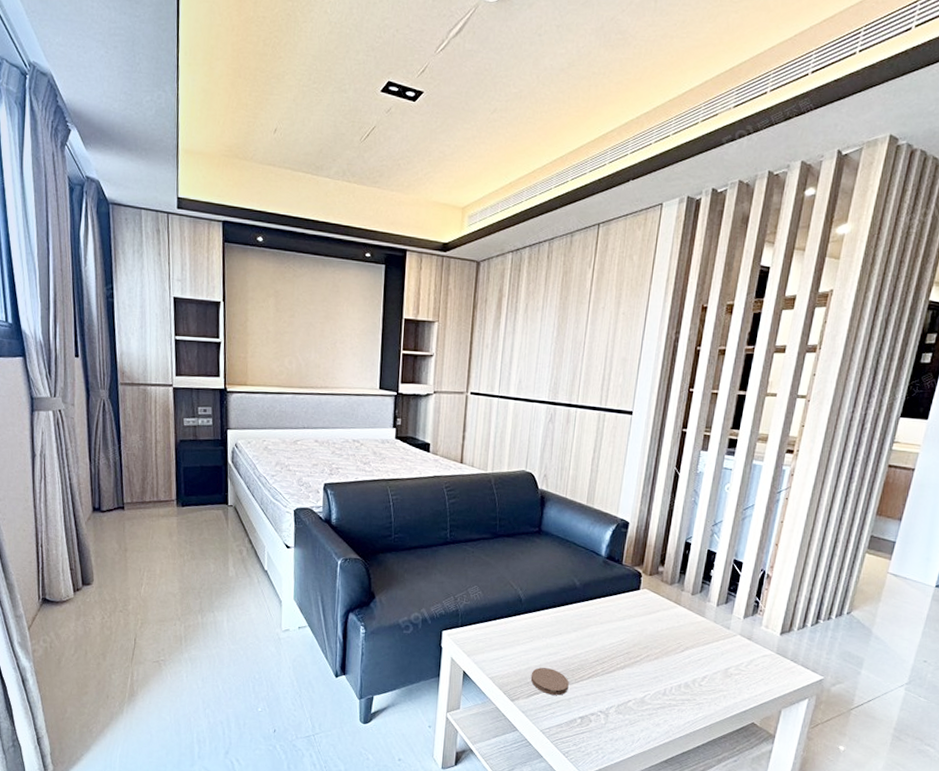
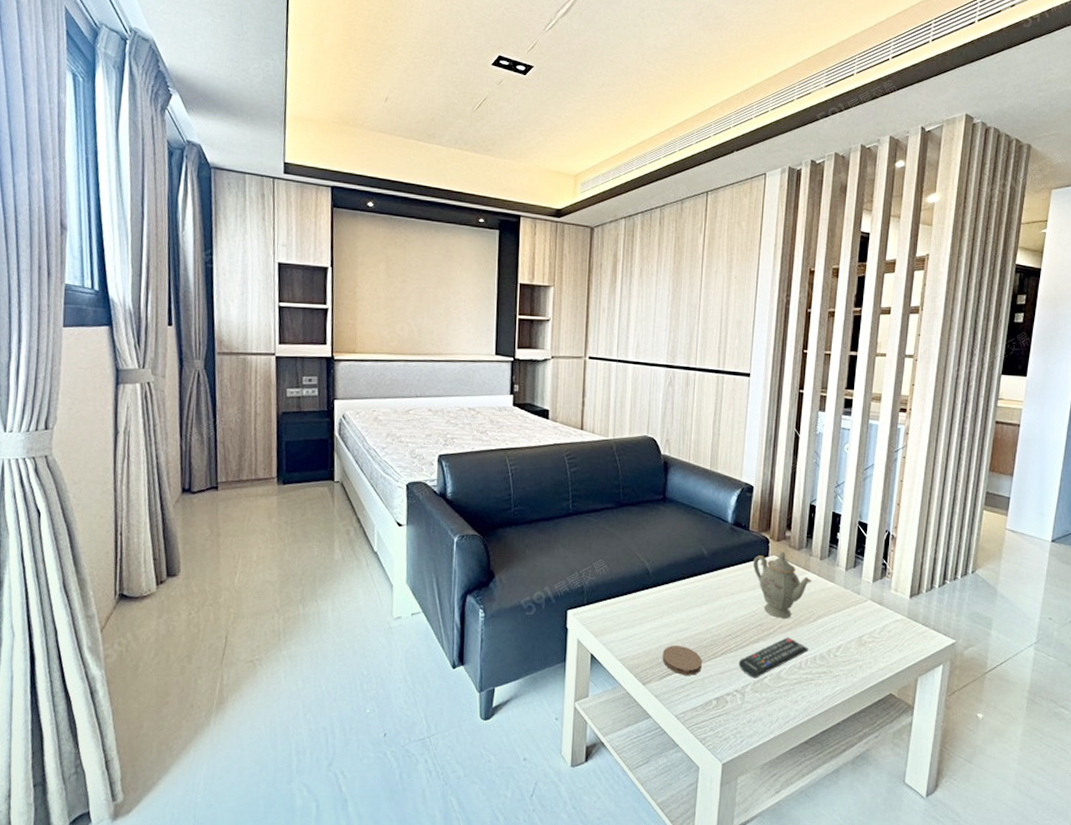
remote control: none [604,665,674,702] -> present [738,637,808,678]
teapot: none [624,585,683,648] -> present [753,551,813,618]

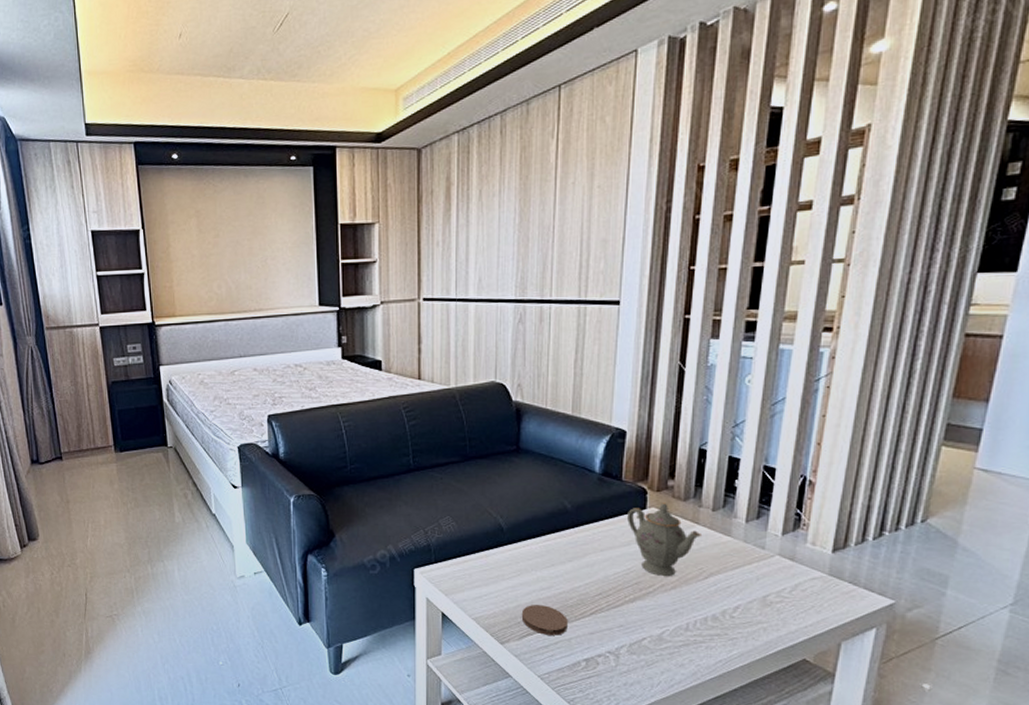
remote control: present [738,637,808,678] -> none [611,596,697,640]

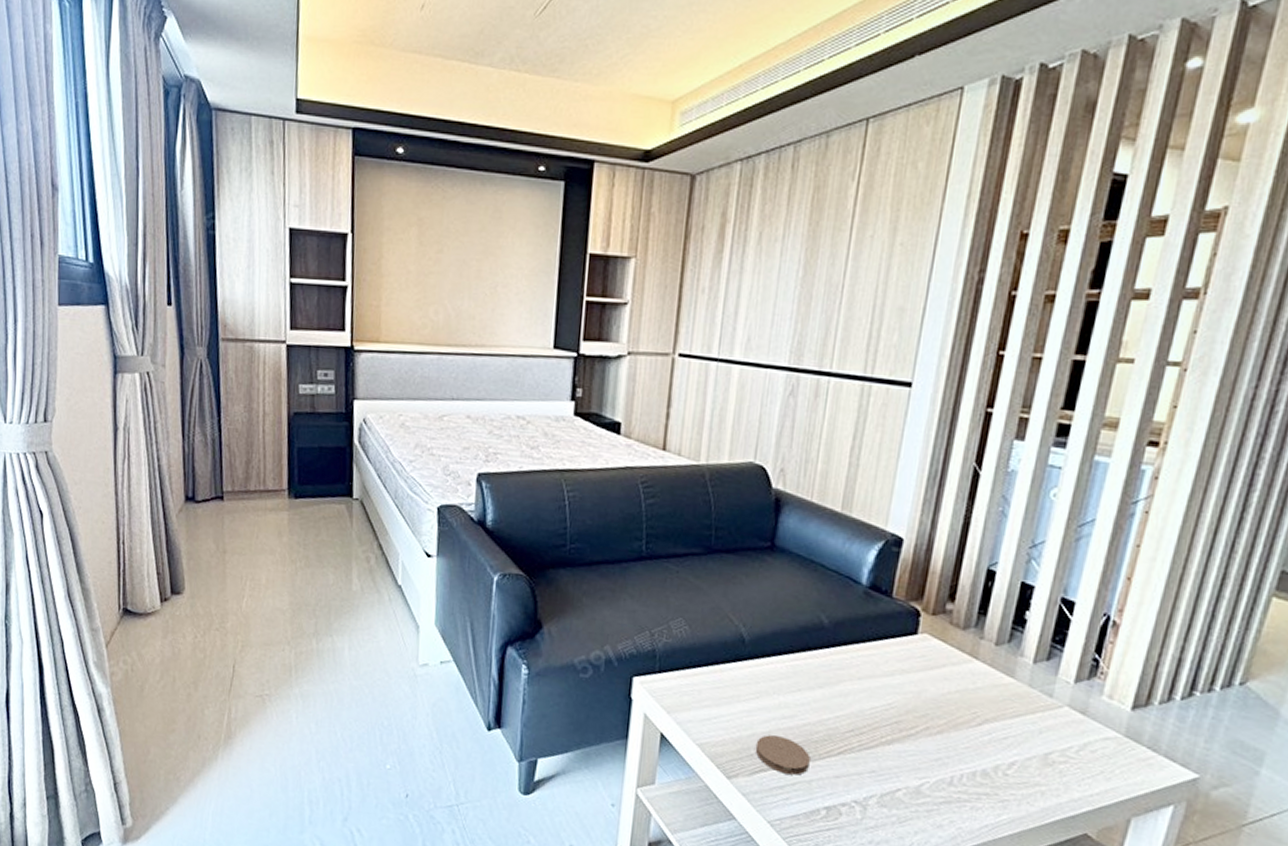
teapot: present [627,503,703,576] -> none [893,629,981,718]

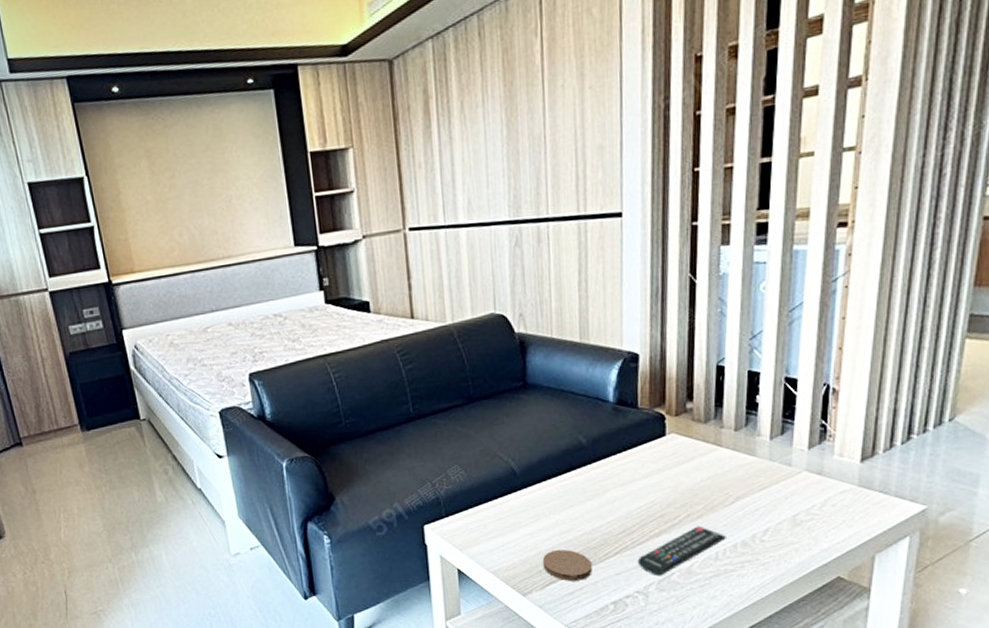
remote control: none [861,742,966,790] -> present [637,526,726,576]

